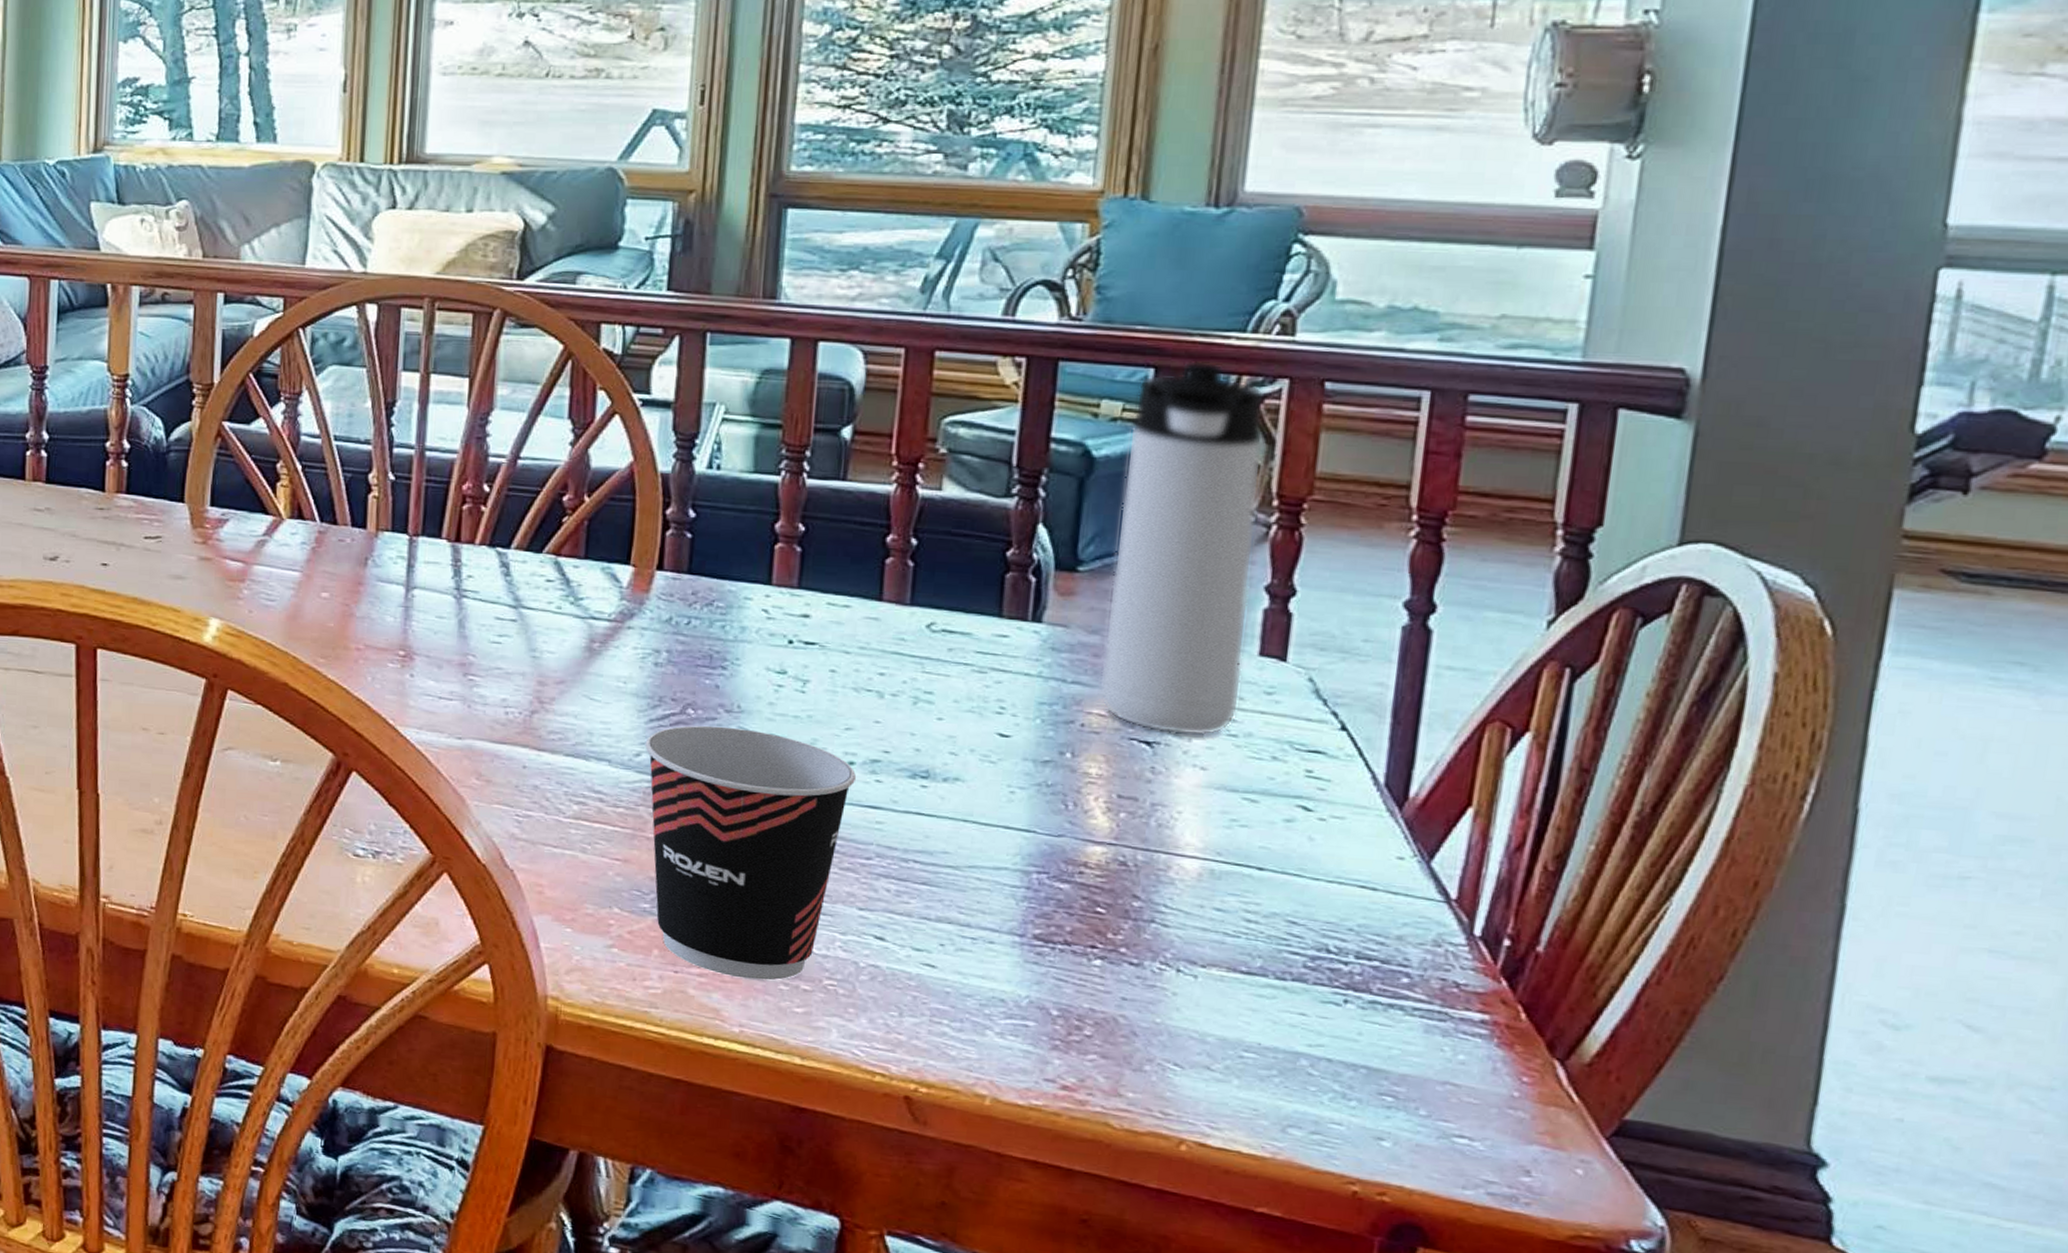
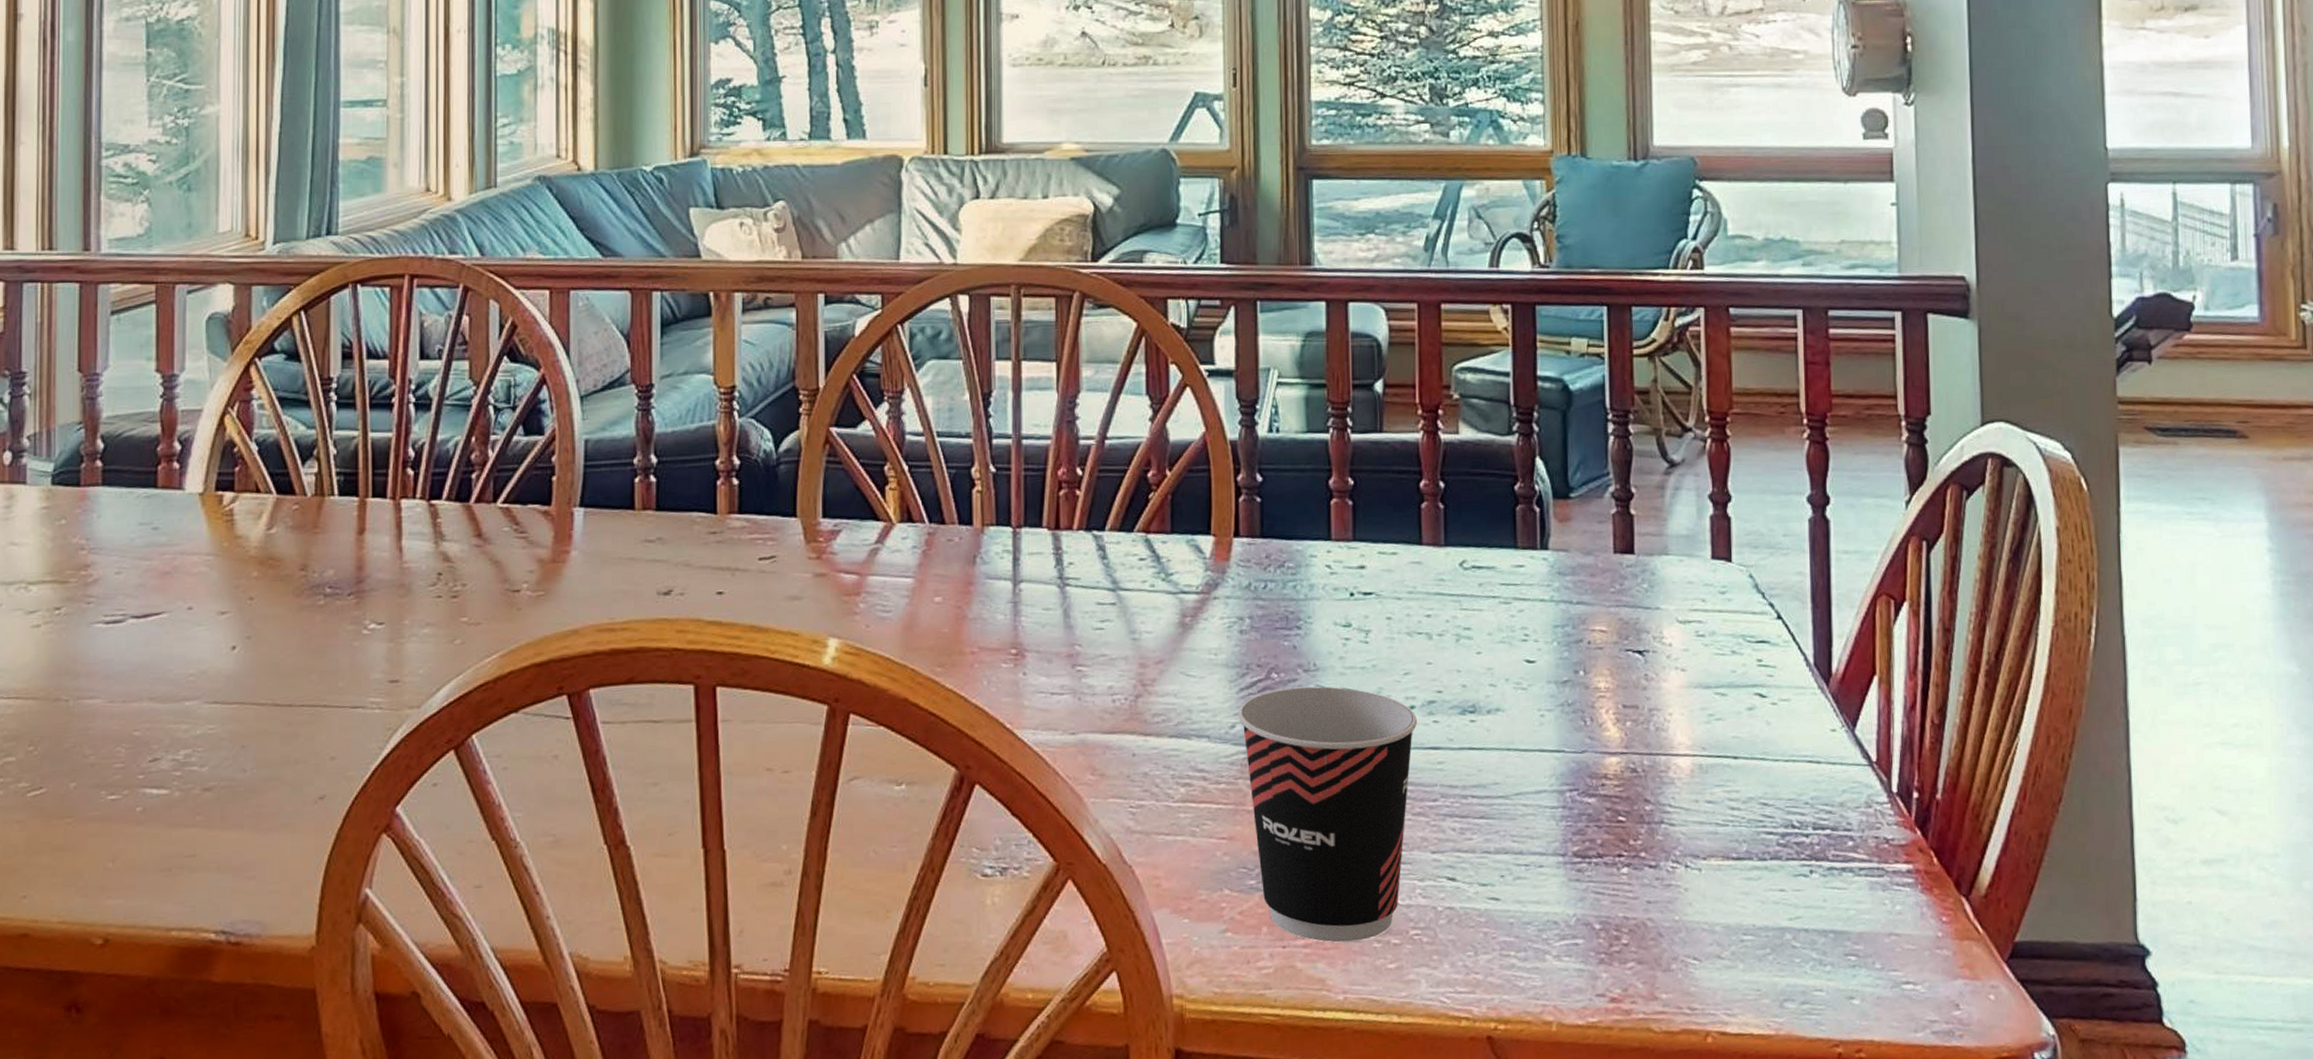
thermos bottle: present [1099,361,1265,737] -> none [1595,297,1703,641]

